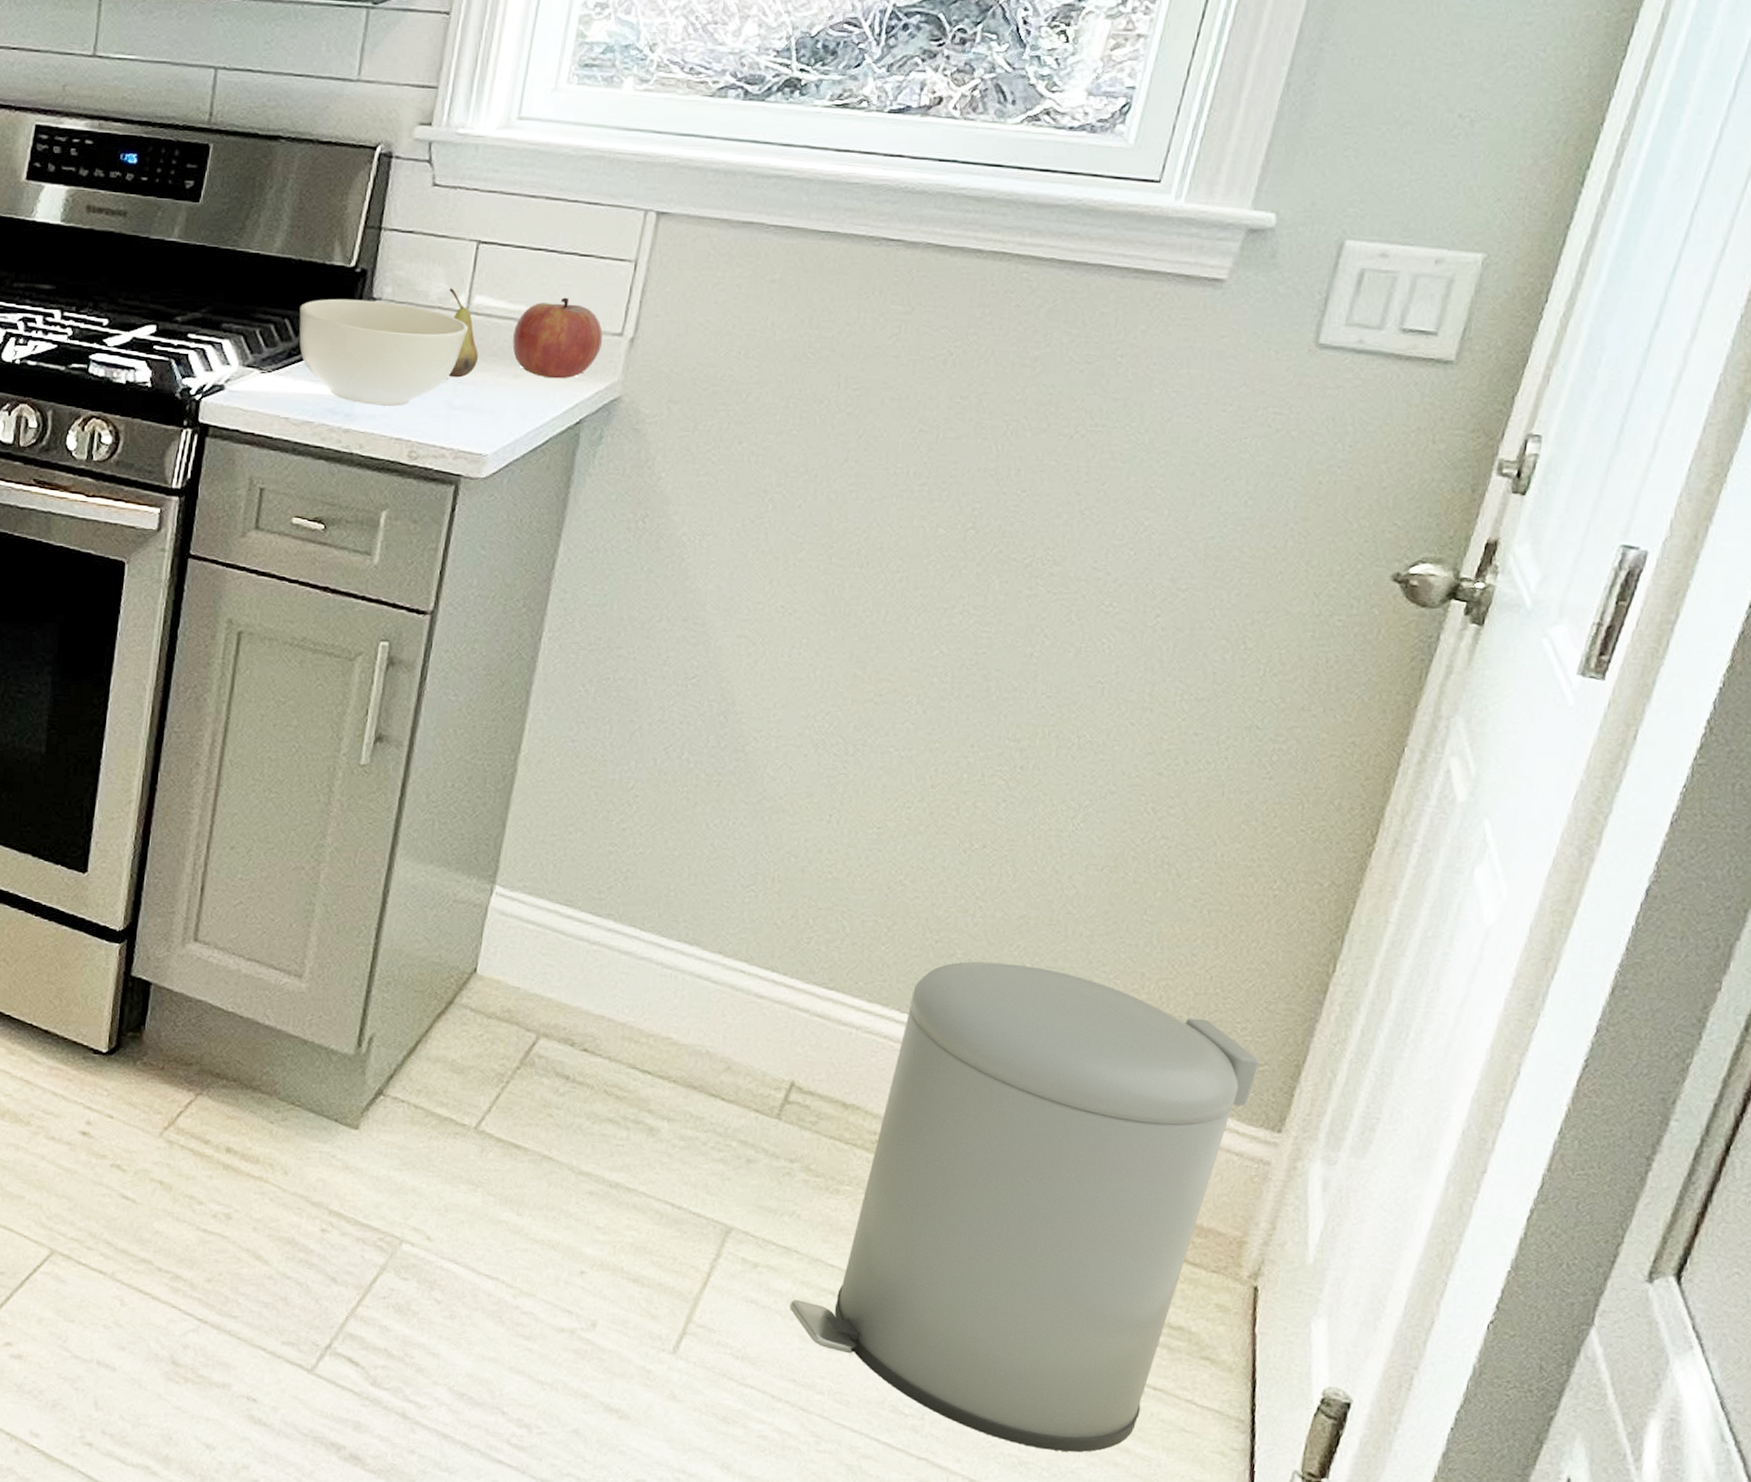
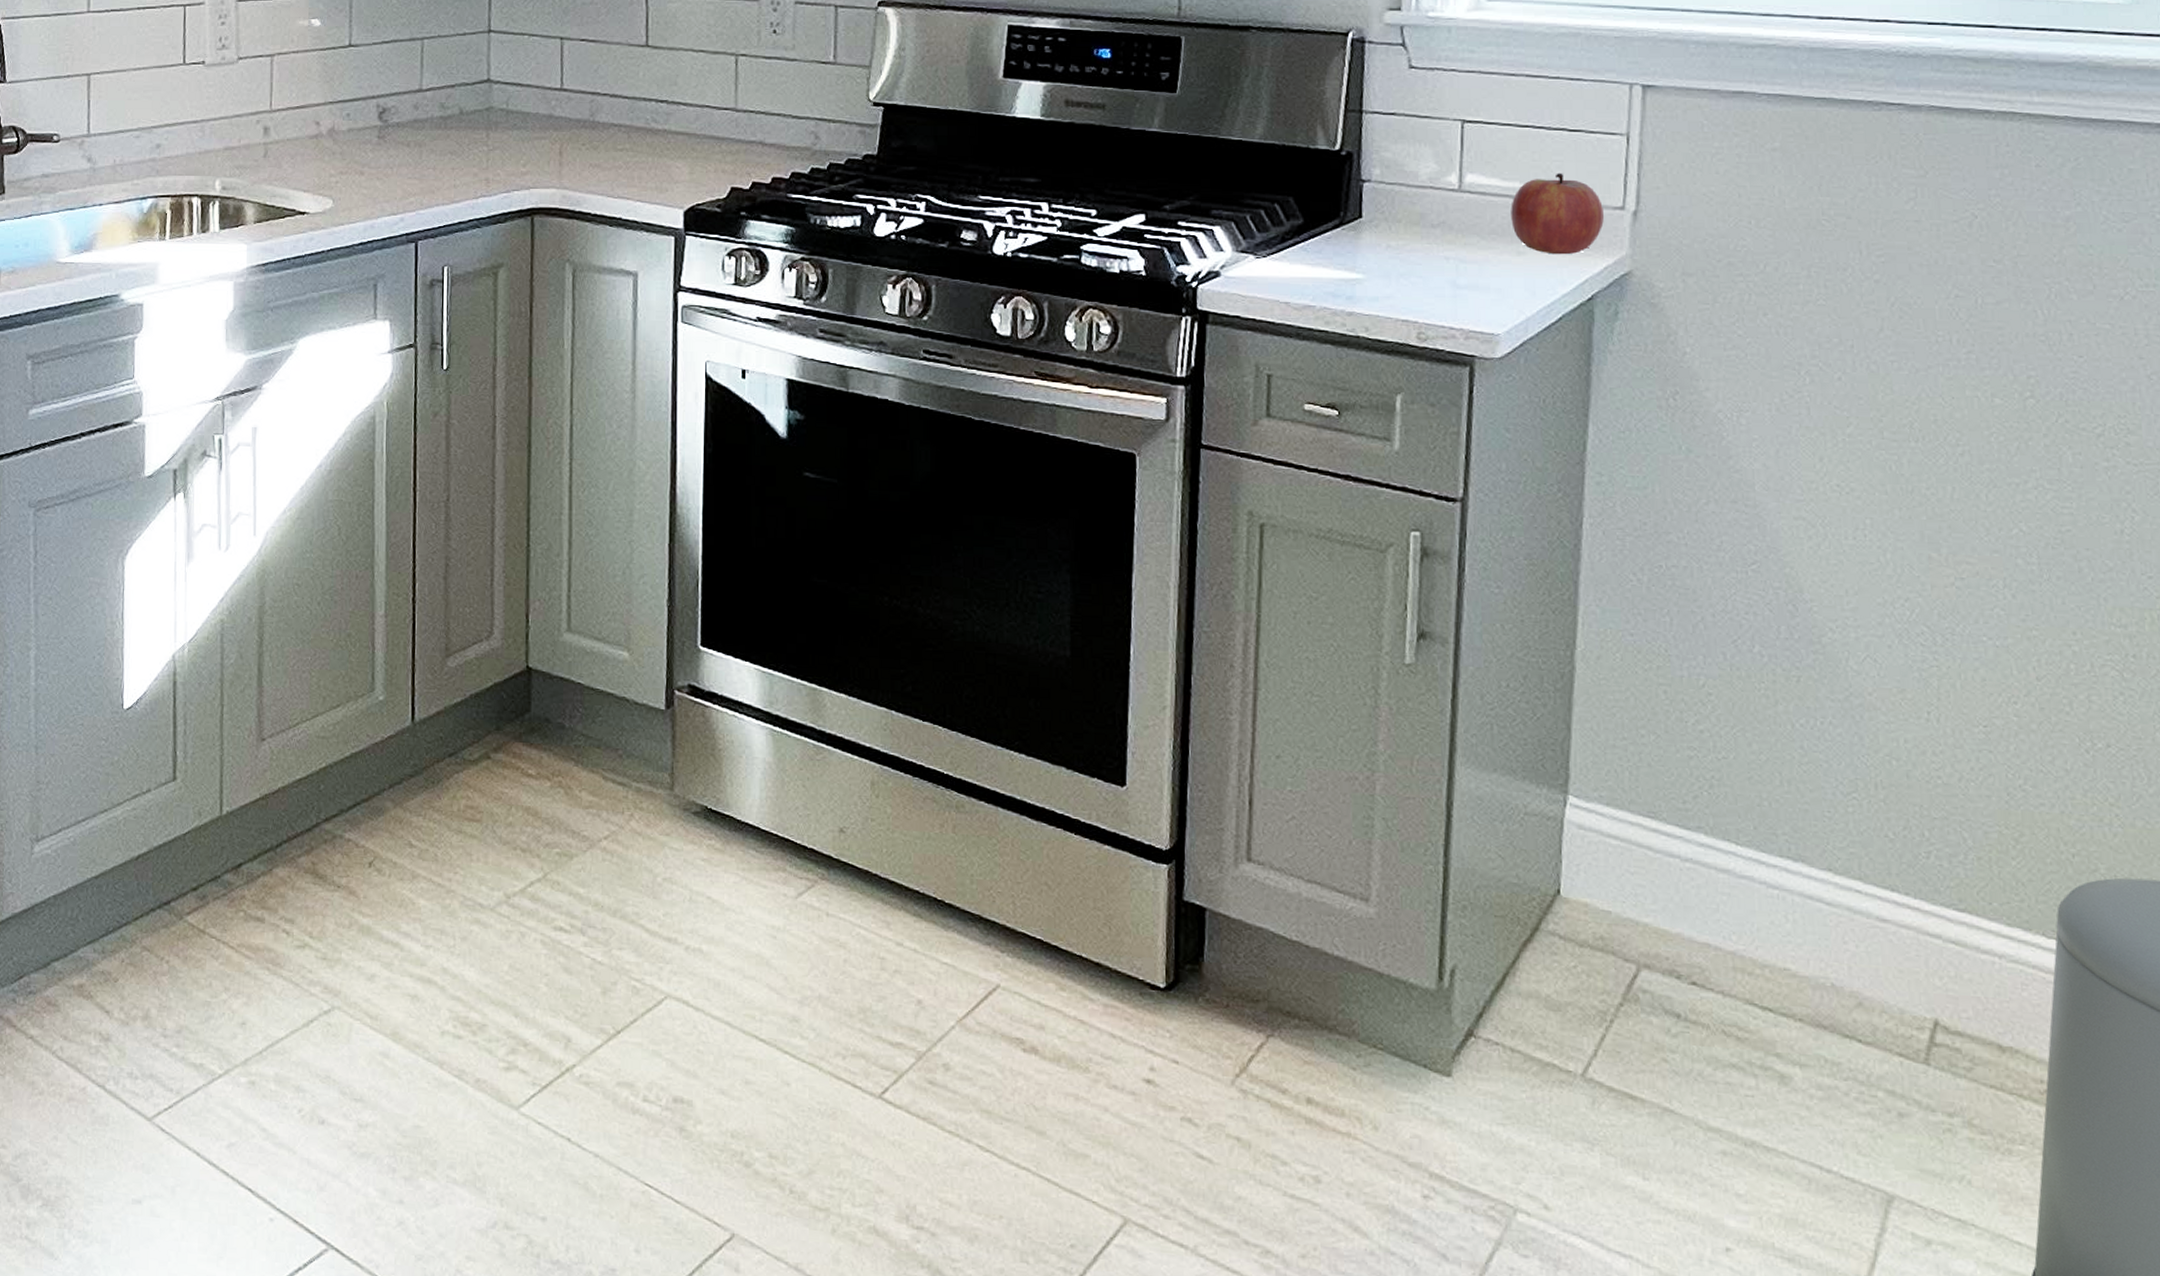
bowl: present [299,298,468,406] -> none [1288,182,1463,287]
fruit: present [448,288,478,378] -> none [1439,167,1477,257]

